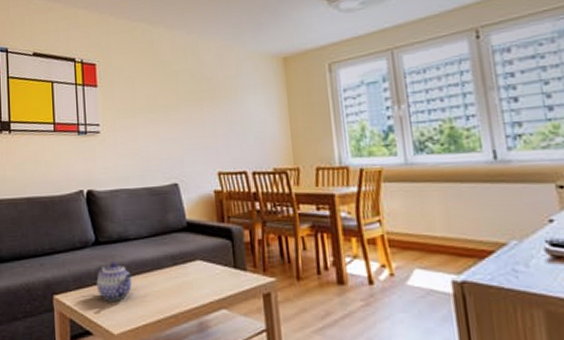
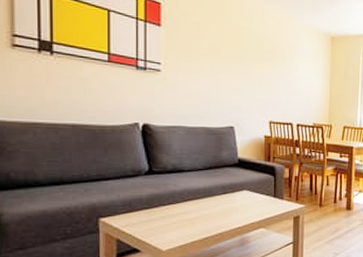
teapot: present [96,262,133,301] -> none [147,190,184,223]

